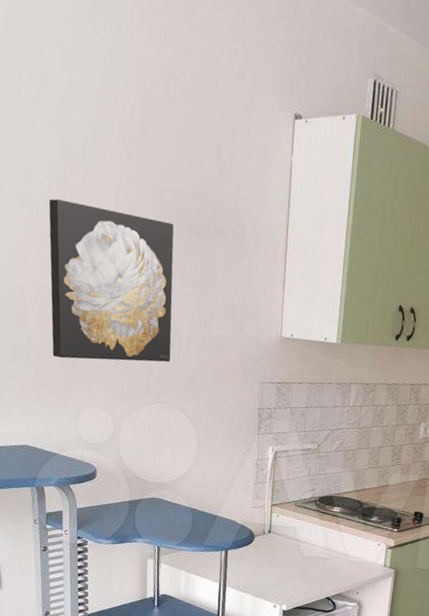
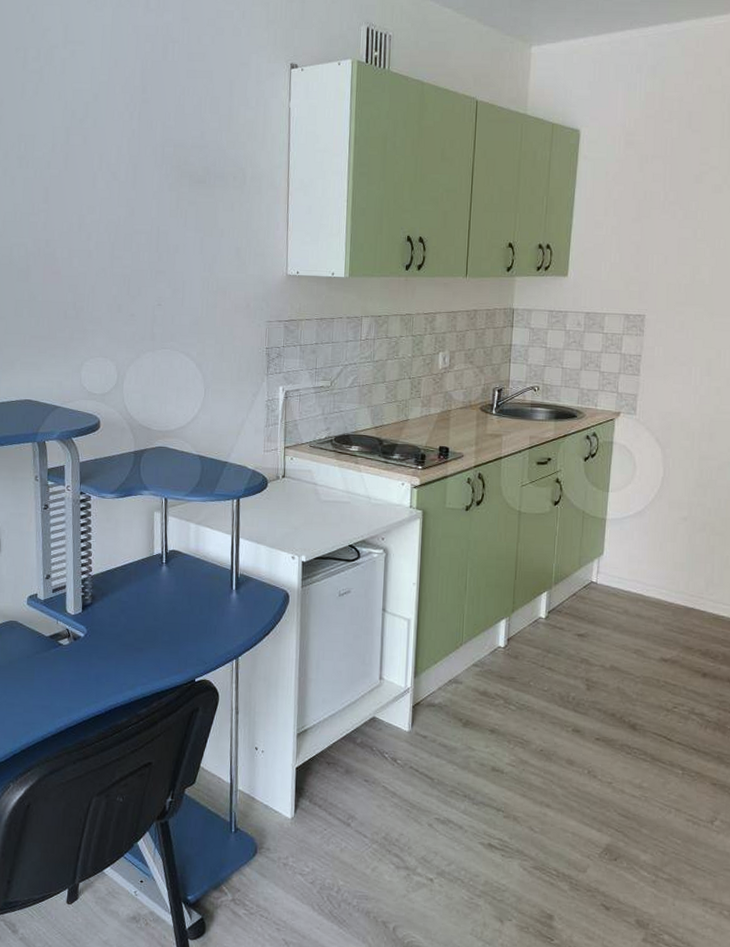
wall art: present [49,199,174,363] -> none [52,159,176,310]

